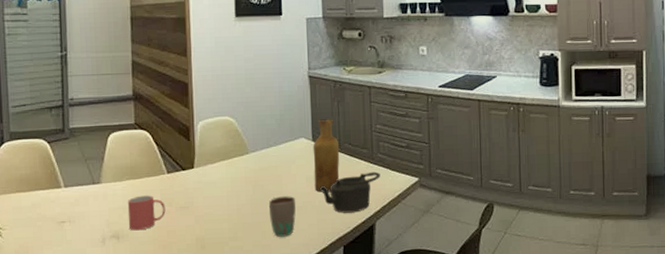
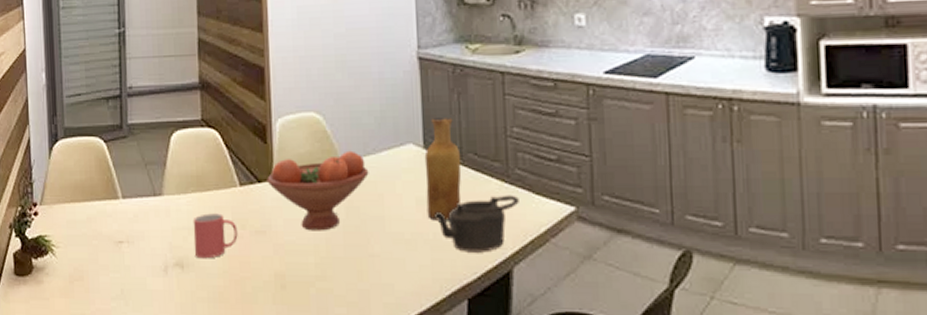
fruit bowl: none [190,144,271,205] -> present [267,150,369,231]
mug: present [268,196,296,237] -> none [366,224,402,280]

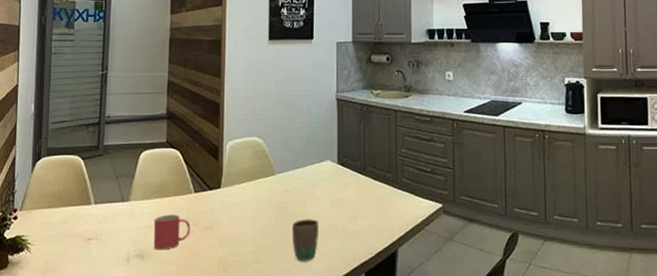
fruit bowl: present [267,150,369,231] -> none [217,165,296,226]
mug: none [366,224,402,280] -> present [291,219,318,261]
vase: present [424,116,462,221] -> none [338,141,364,216]
teapot: present [433,195,519,253] -> none [343,196,404,239]

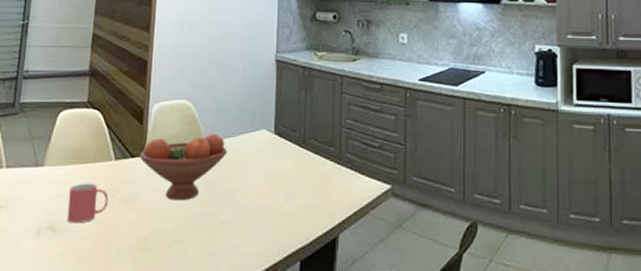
fruit bowl: none [217,165,296,226] -> present [139,133,228,201]
mug: present [291,219,318,261] -> none [220,195,250,244]

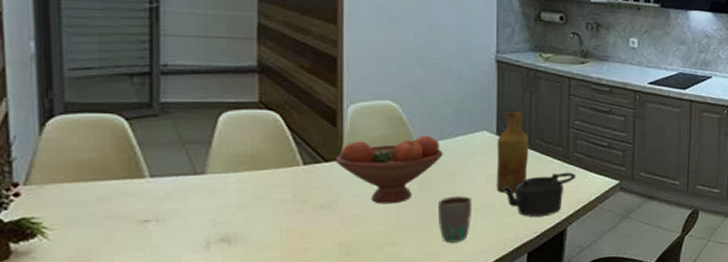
mug: present [67,183,109,224] -> none [244,190,299,233]
mug: none [220,195,250,244] -> present [437,196,471,242]
vase: none [273,108,304,194] -> present [496,109,530,193]
teapot: none [278,174,348,222] -> present [502,172,576,217]

